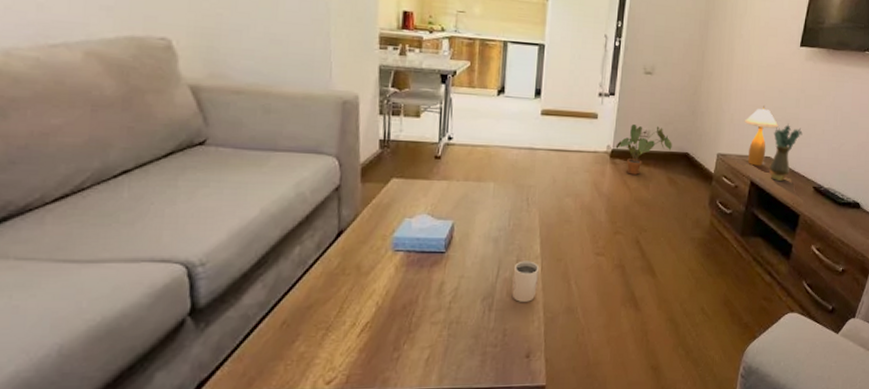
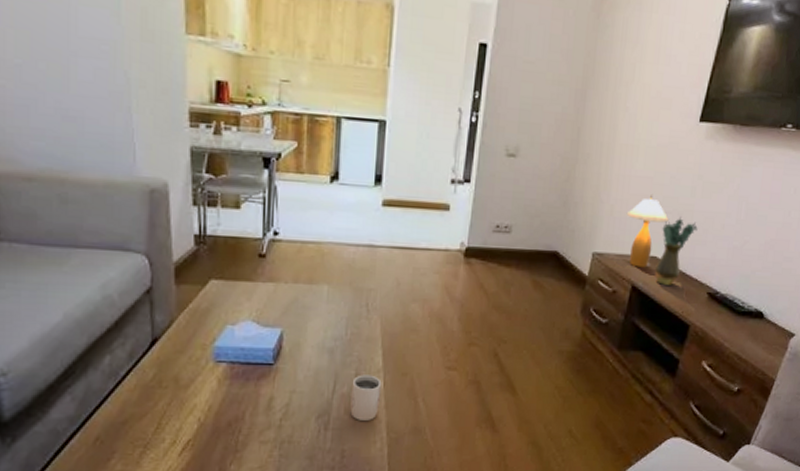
house plant: present [615,125,672,175] -> none [470,218,539,277]

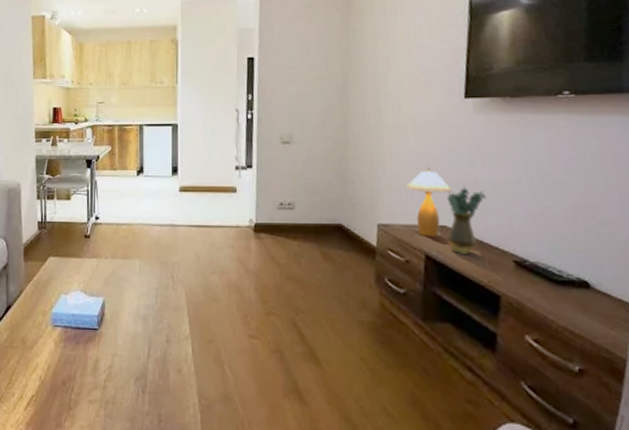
mug: present [350,374,382,420] -> none [164,341,191,386]

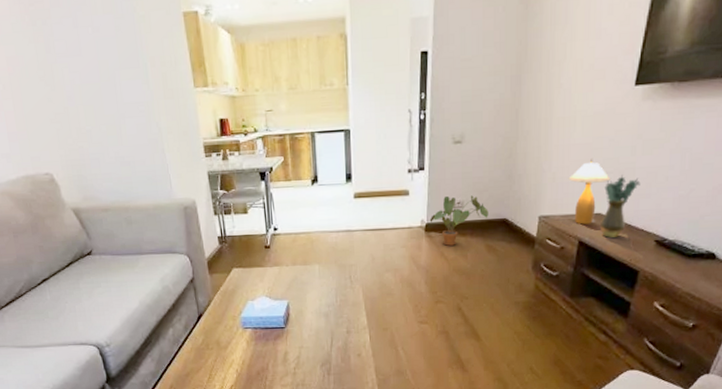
house plant: none [258,197,322,250] -> present [429,195,488,246]

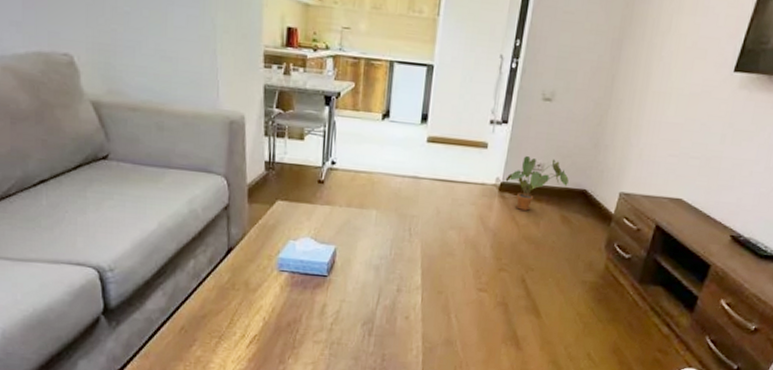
table lamp: present [568,159,612,225] -> none [654,140,698,209]
vase: present [599,175,640,238] -> none [678,162,725,227]

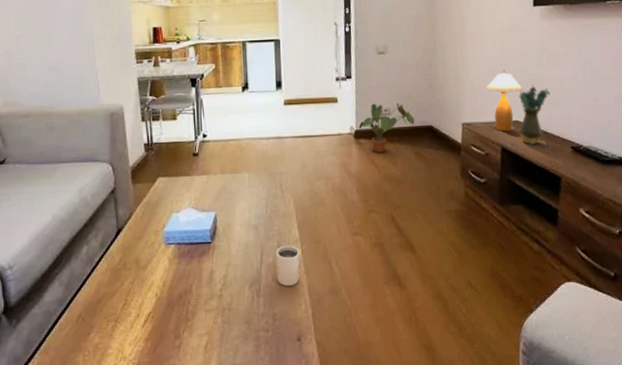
mug: none [391,290,420,331] -> present [275,245,301,286]
table lamp: none [654,140,698,209] -> present [485,70,524,132]
vase: none [678,162,725,227] -> present [518,85,550,144]

